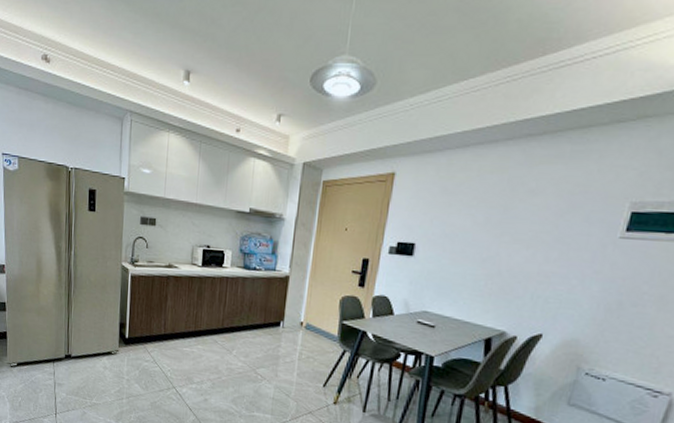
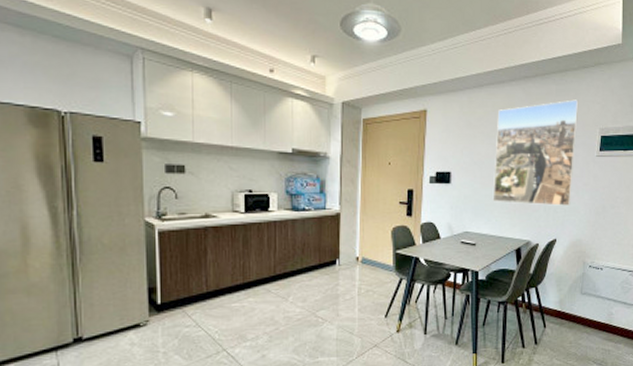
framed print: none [463,164,604,296] -> present [492,99,579,206]

